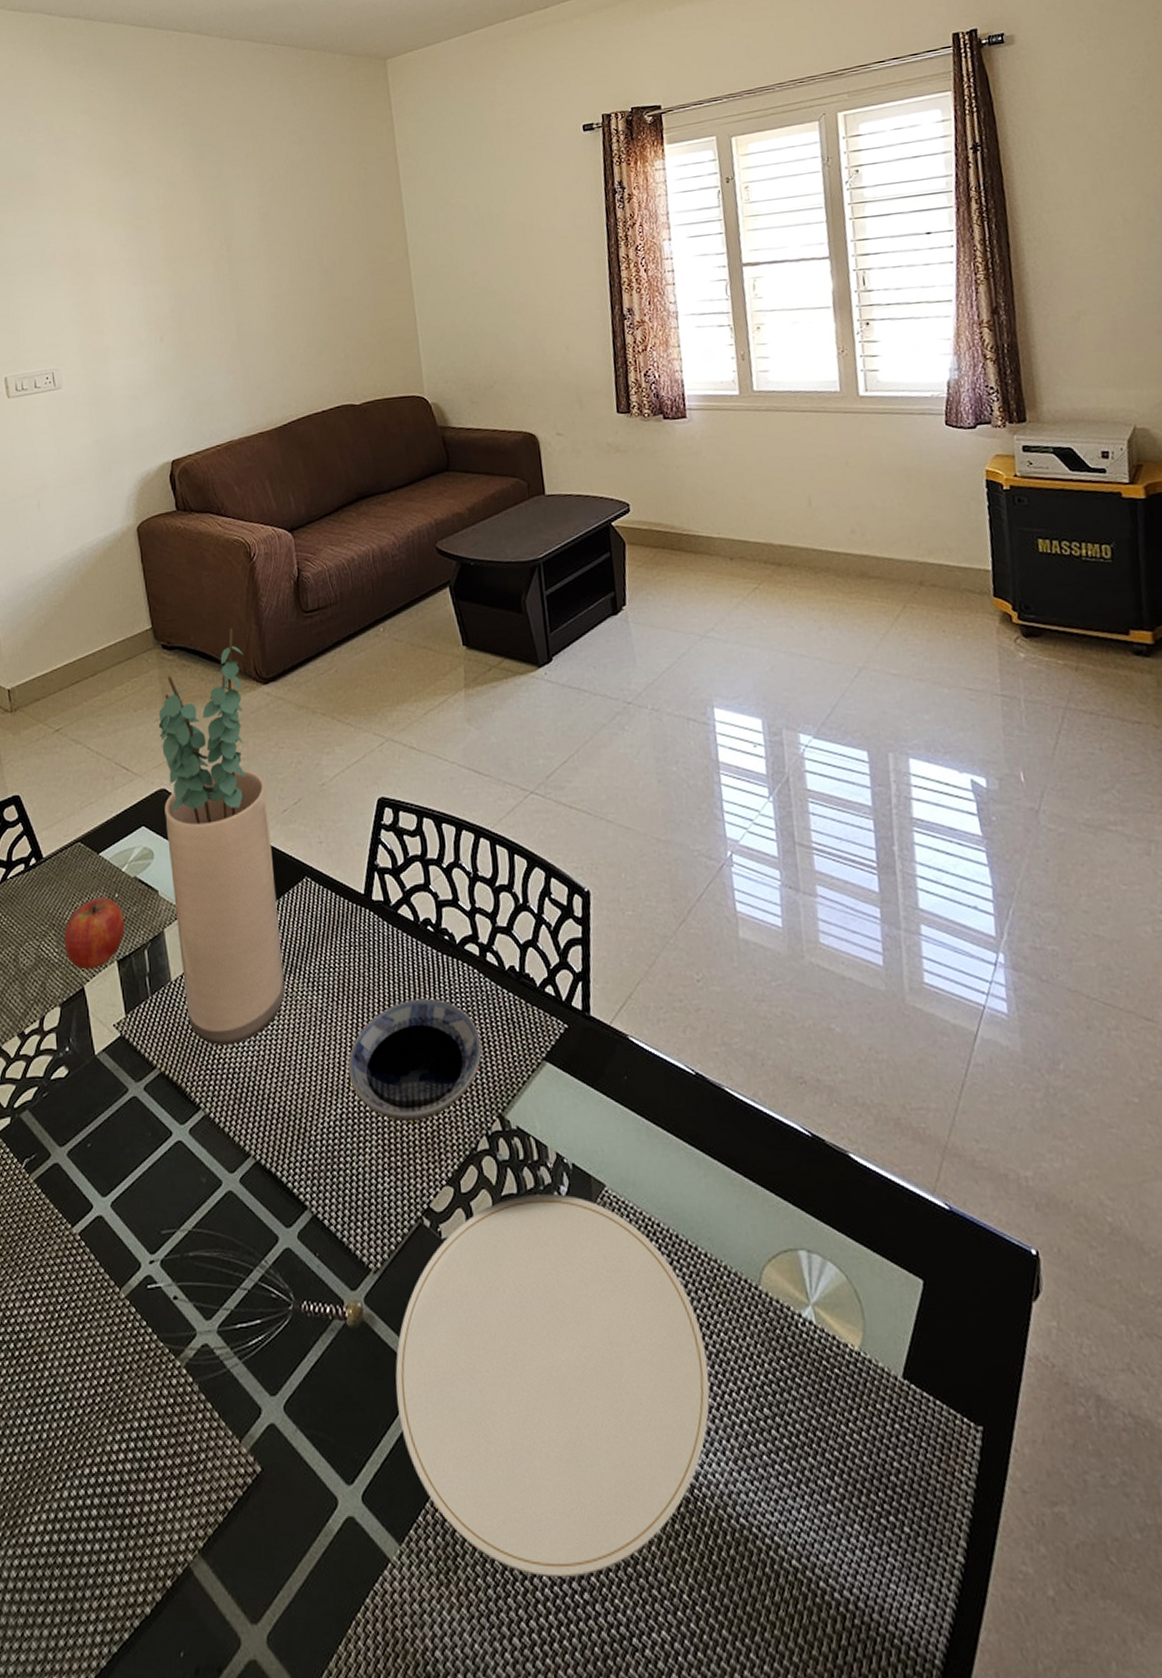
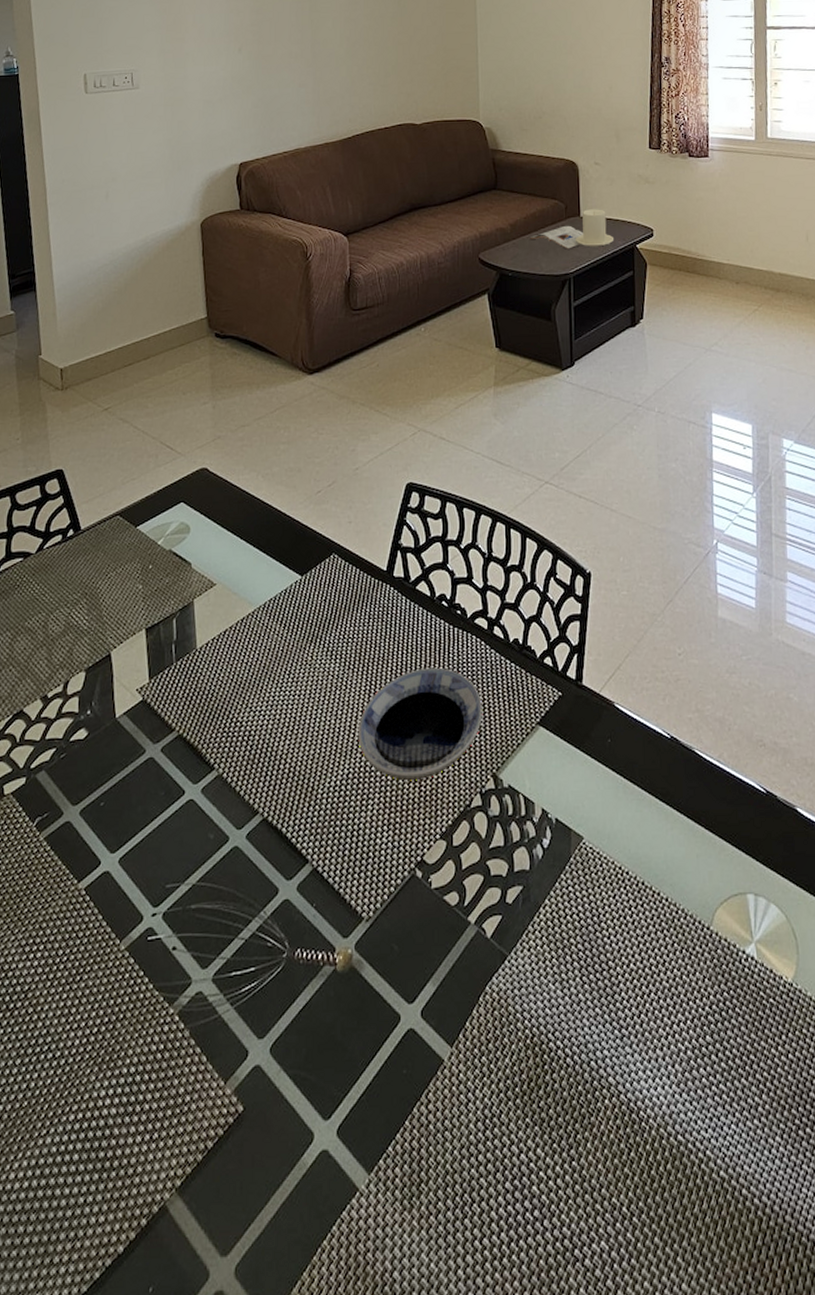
fruit: present [64,897,126,970] -> none [94,568,157,637]
vase: present [158,628,285,1046] -> none [204,321,305,710]
plate: present [395,1193,710,1579] -> none [378,845,661,1199]
magazine: none [492,505,551,532] -> present [531,225,584,249]
candle: none [542,485,586,529] -> present [576,209,615,247]

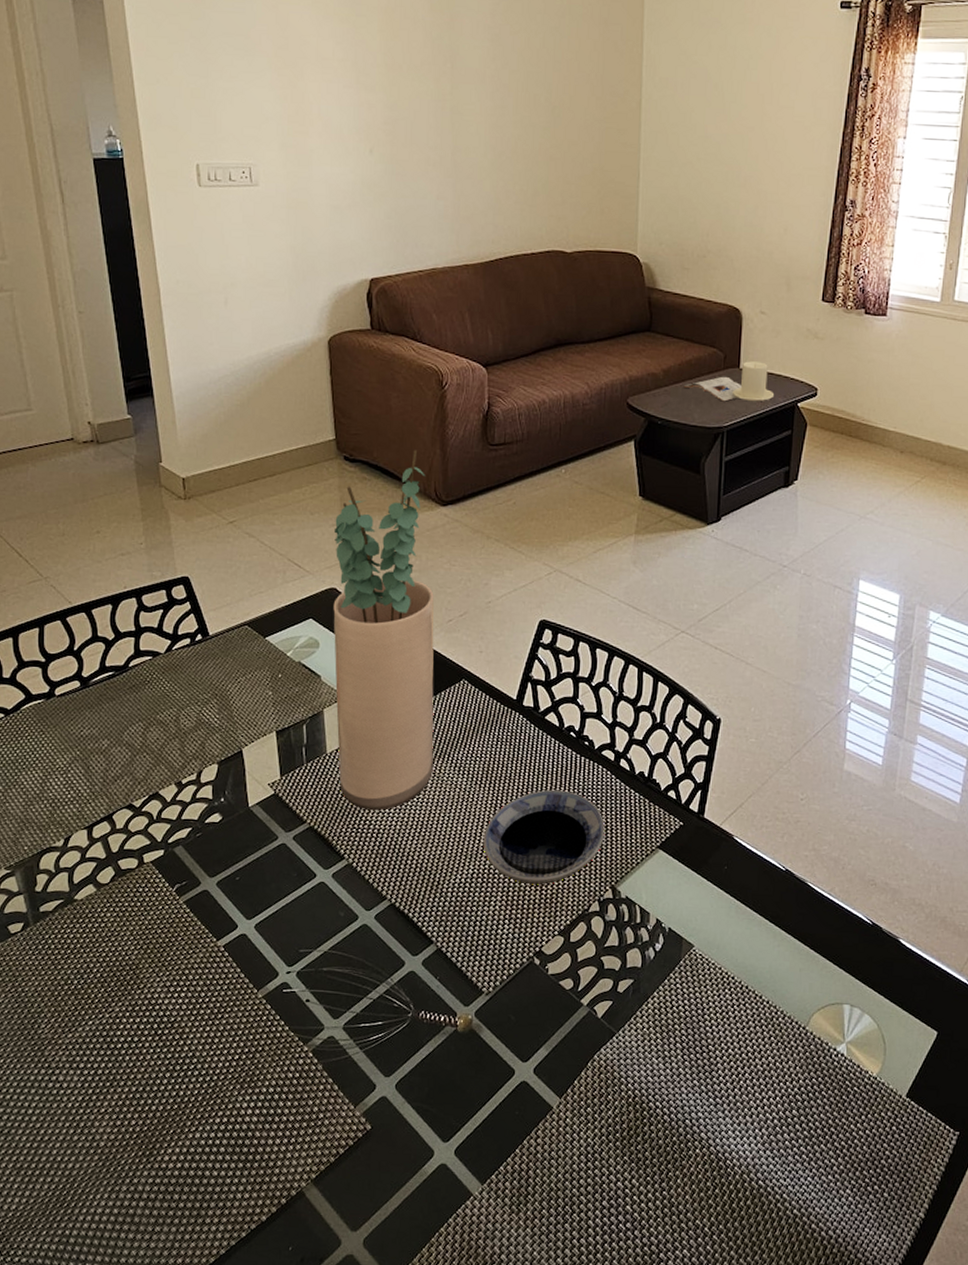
vase: none [204,321,305,710] -> present [333,450,434,811]

